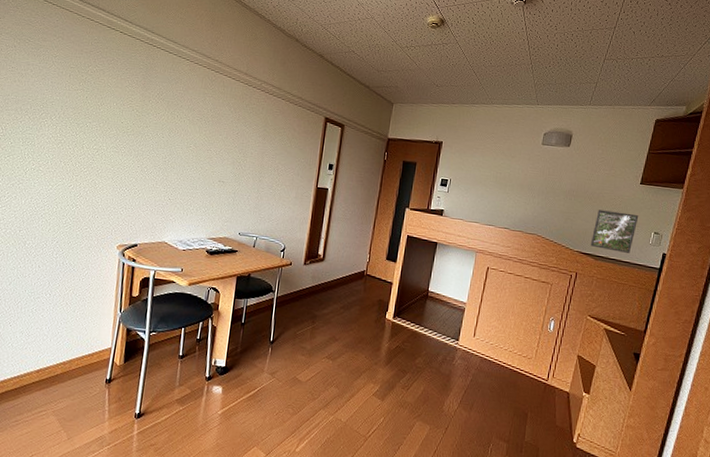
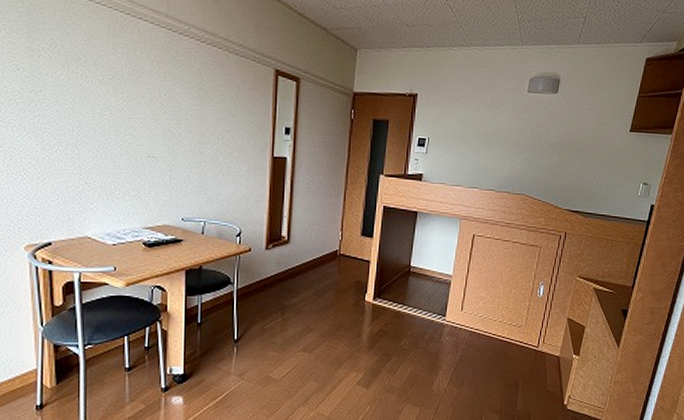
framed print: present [590,209,639,253] -> none [579,162,628,207]

